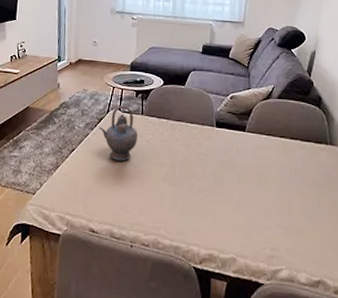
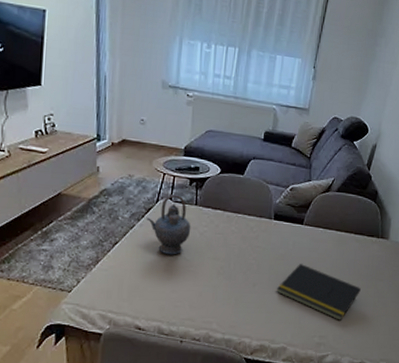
notepad: none [222,171,312,232] -> present [276,264,361,321]

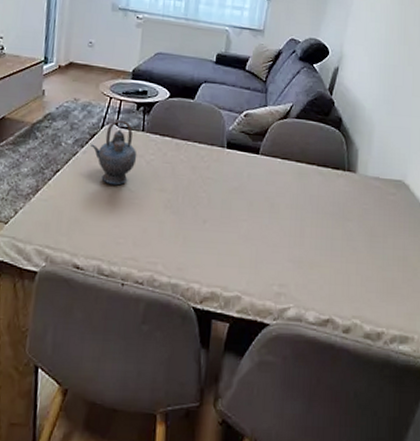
notepad: present [276,264,361,321] -> none [229,198,326,267]

